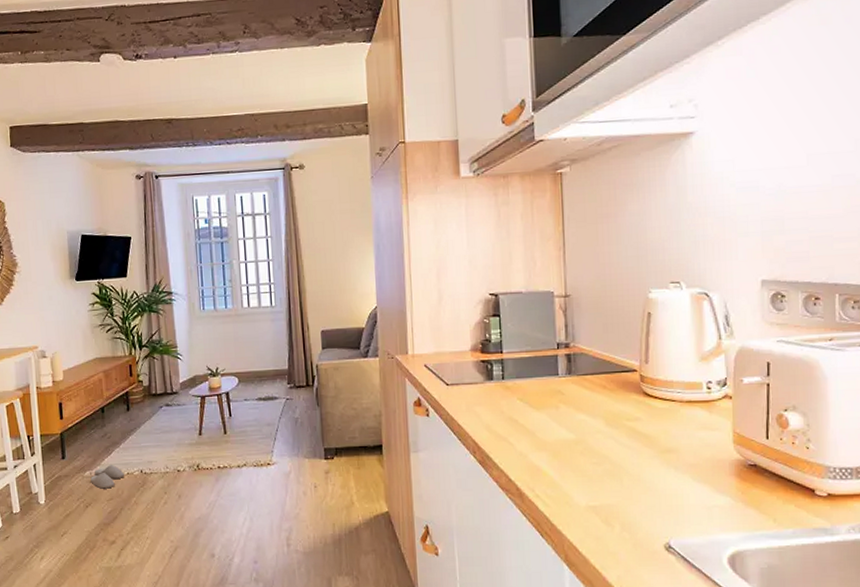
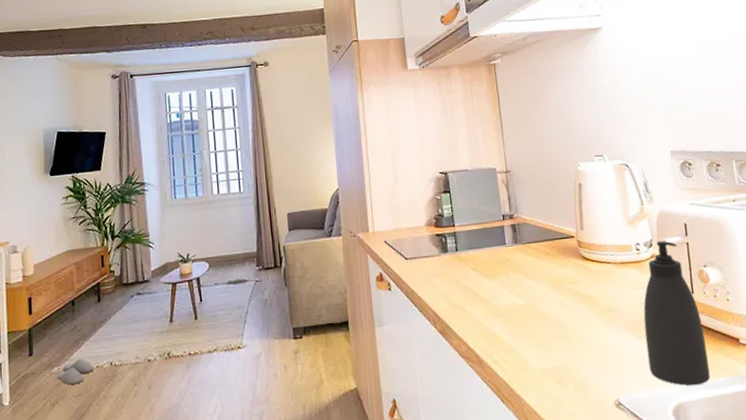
soap dispenser: none [706,380,776,535] -> present [643,240,711,386]

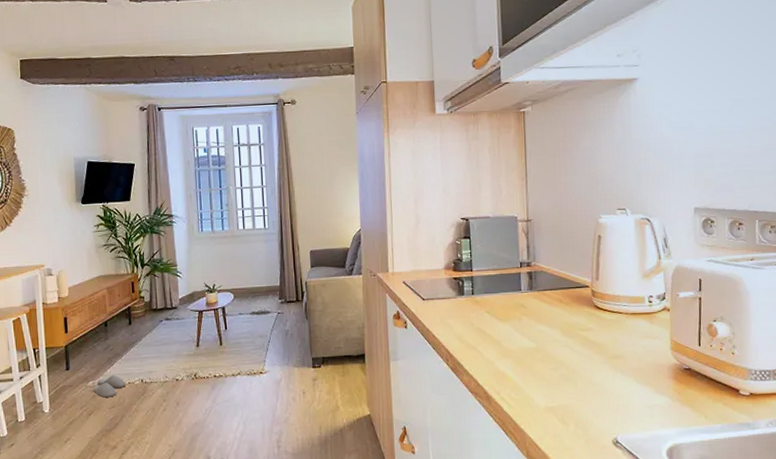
soap dispenser: present [643,240,711,386] -> none [648,294,707,430]

